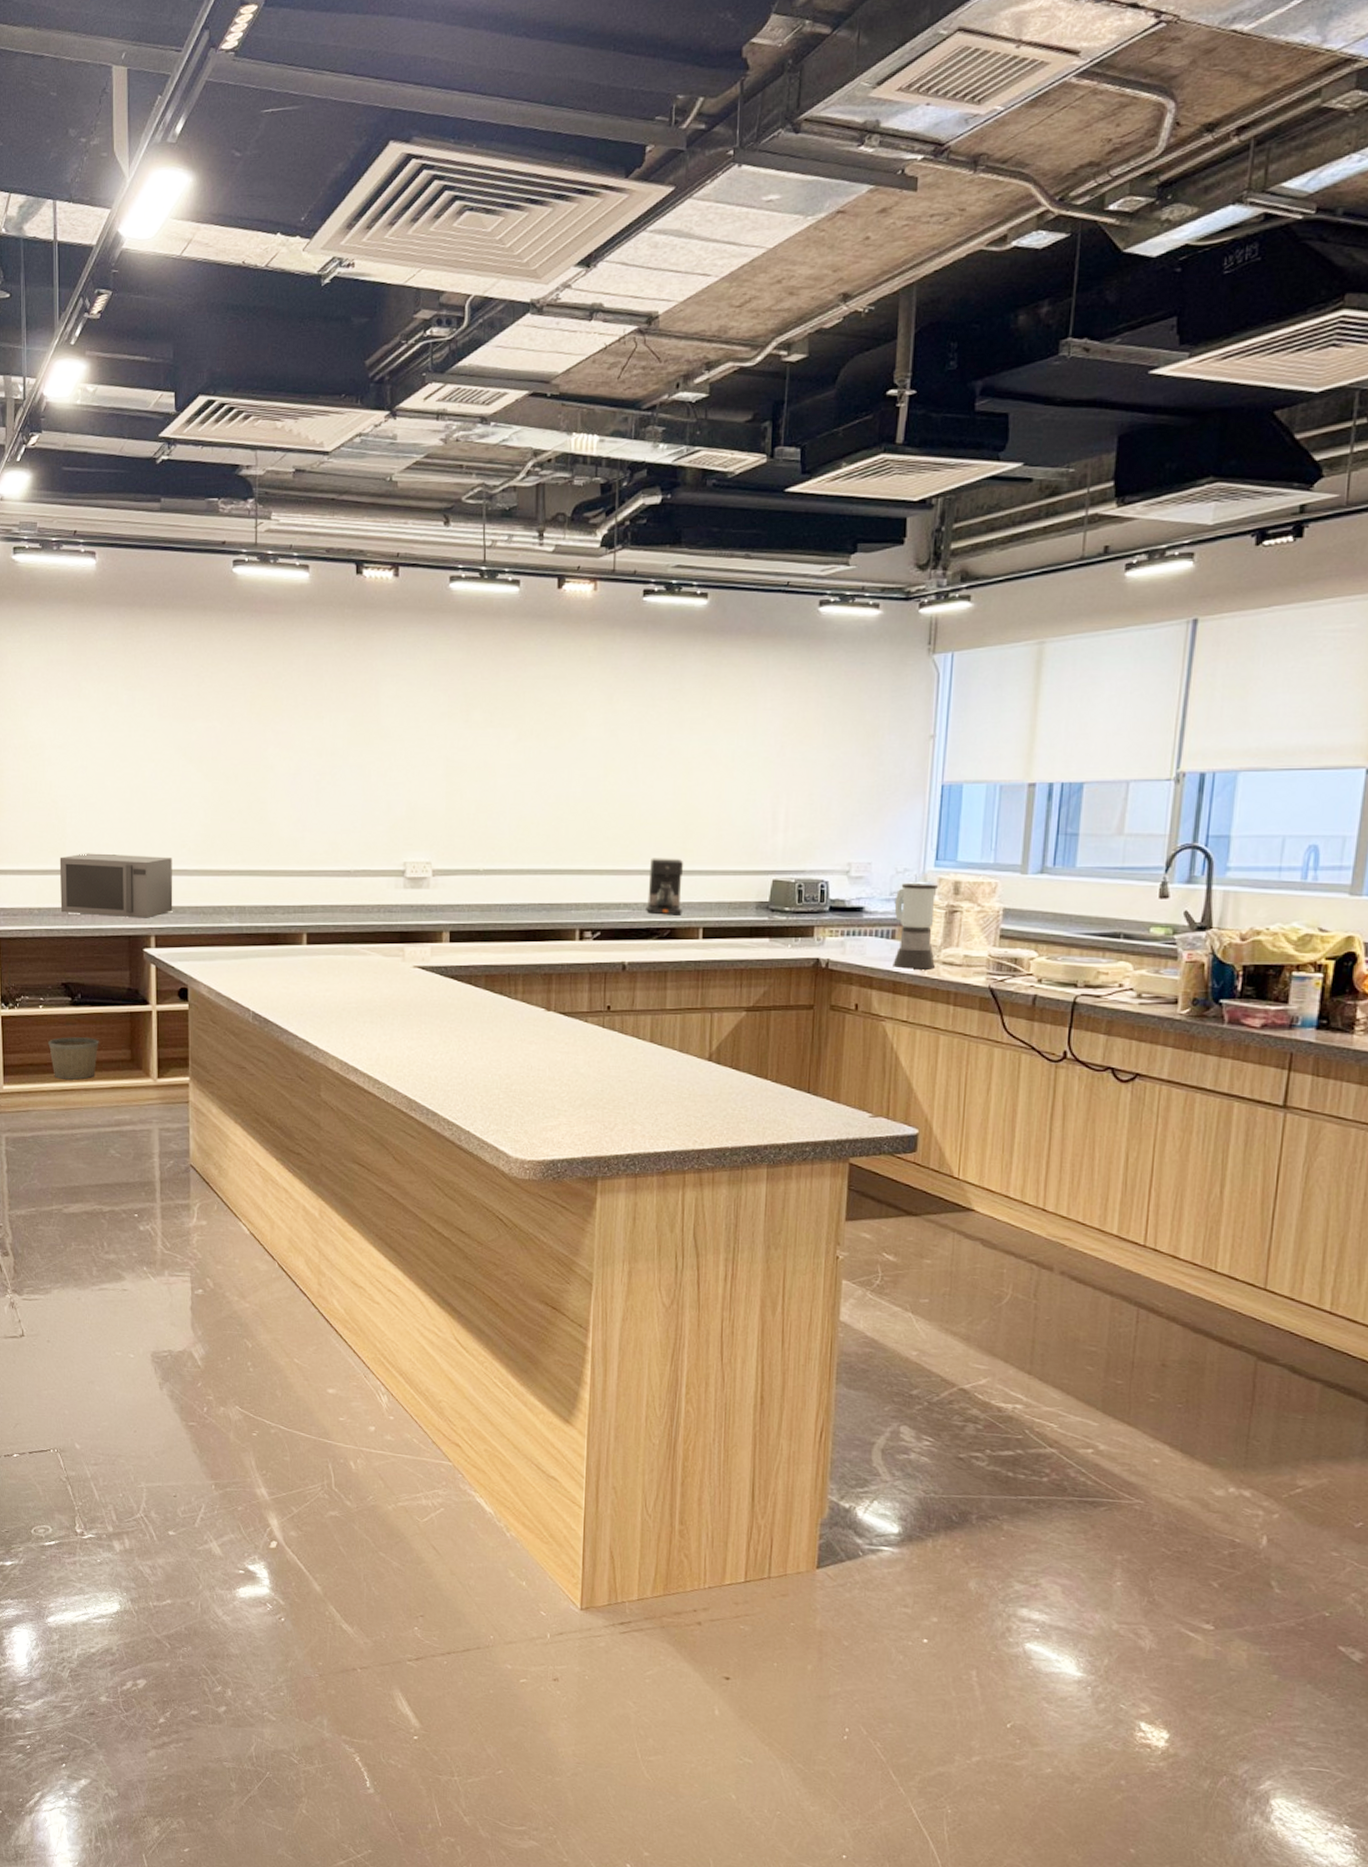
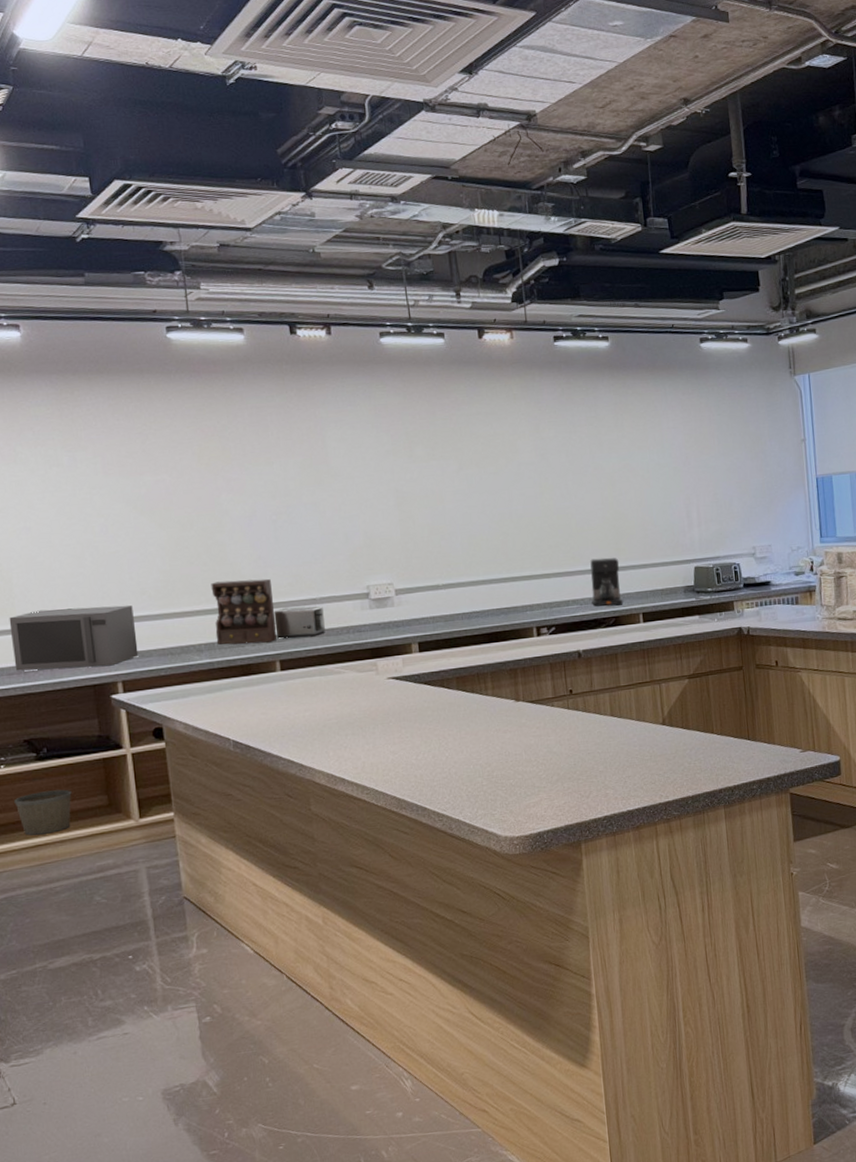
spice rack: none [248,841,307,912] -> present [211,578,277,646]
toaster: none [306,877,356,912] -> present [274,606,325,639]
blender: present [892,883,938,970] -> none [794,556,833,628]

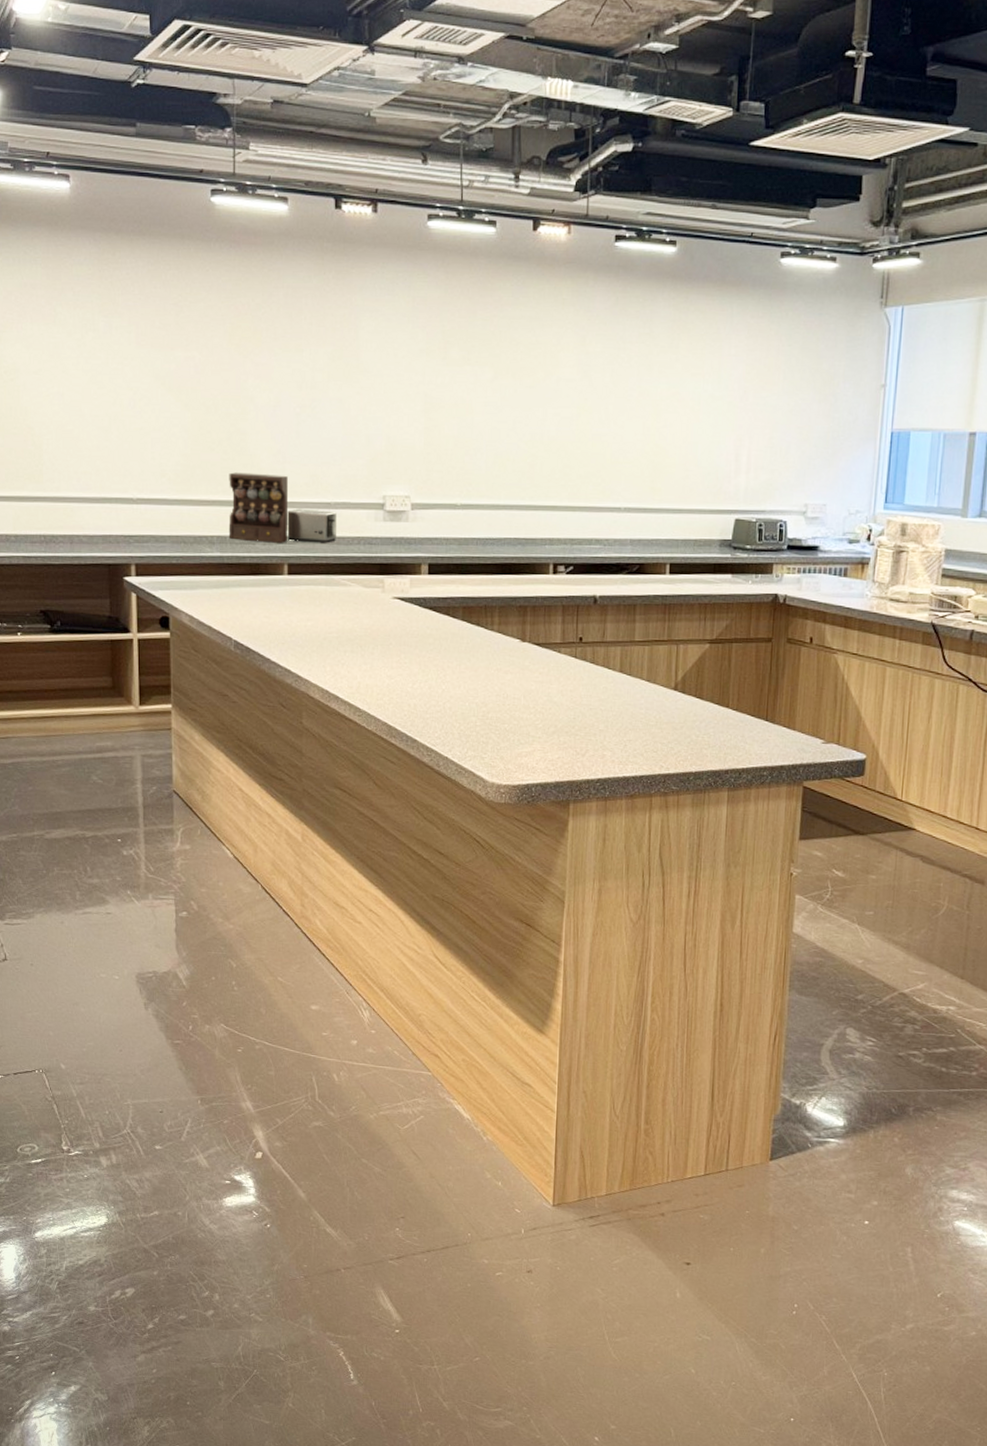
microwave: present [9,605,139,671] -> none [36,480,153,547]
basket: present [14,789,72,836] -> none [27,664,80,707]
coffee maker: present [590,557,623,607] -> none [616,496,653,552]

